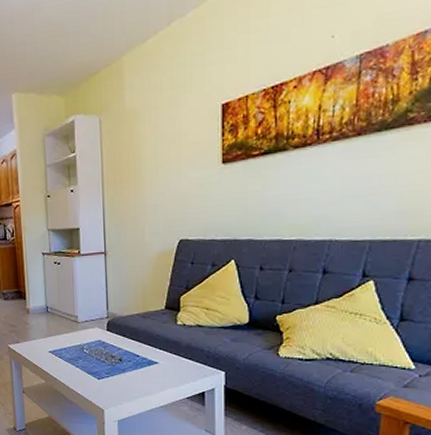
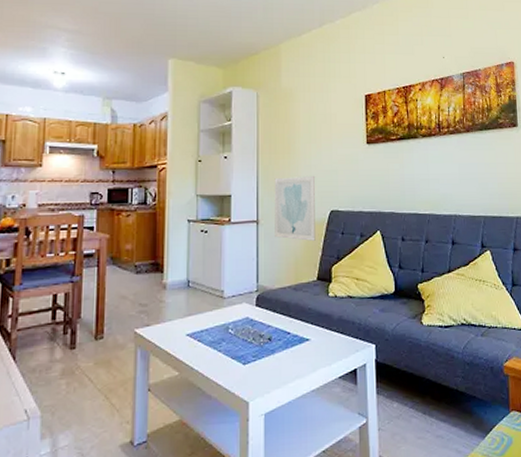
wall art: none [120,203,163,271] -> present [274,175,316,241]

